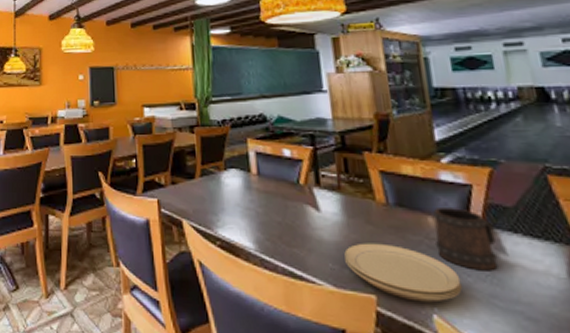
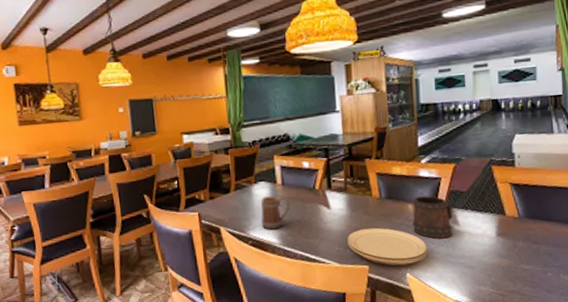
beer mug: none [231,187,269,232] -> present [260,196,291,231]

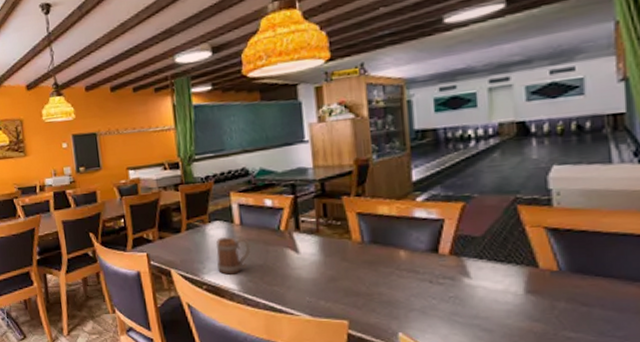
plate: present [347,227,428,266] -> none [321,277,427,323]
beer mug: present [411,196,453,239] -> none [404,241,462,294]

